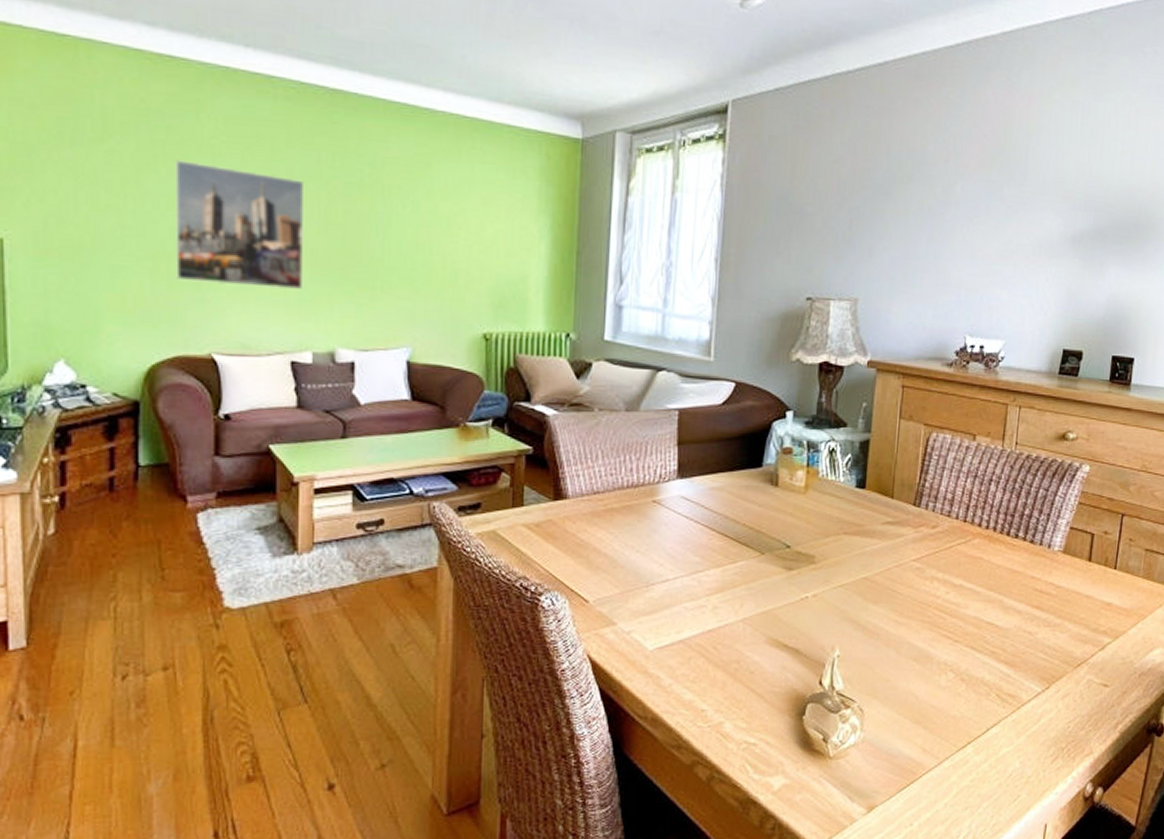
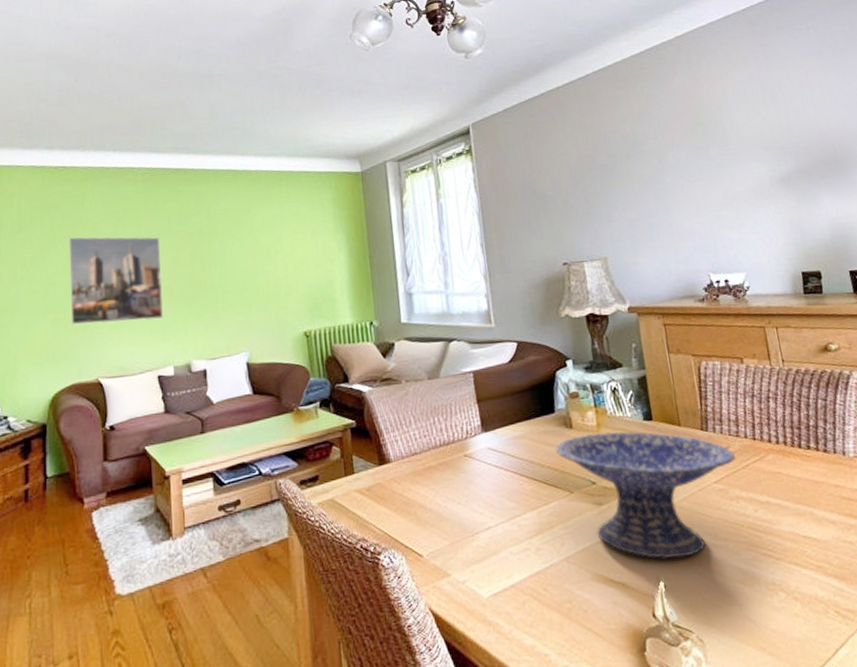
decorative bowl: none [754,494,941,631] -> present [555,431,735,560]

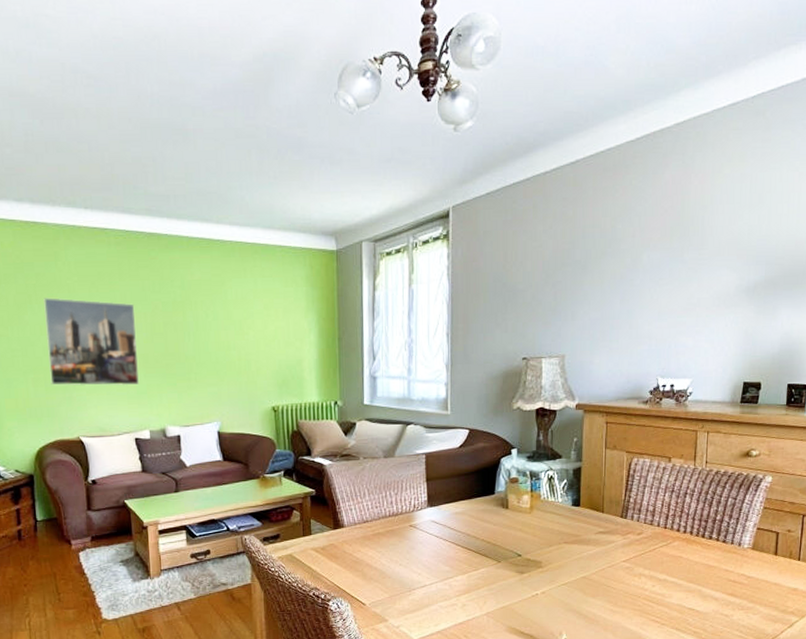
decorative bowl: present [555,431,735,560] -> none [490,513,646,619]

